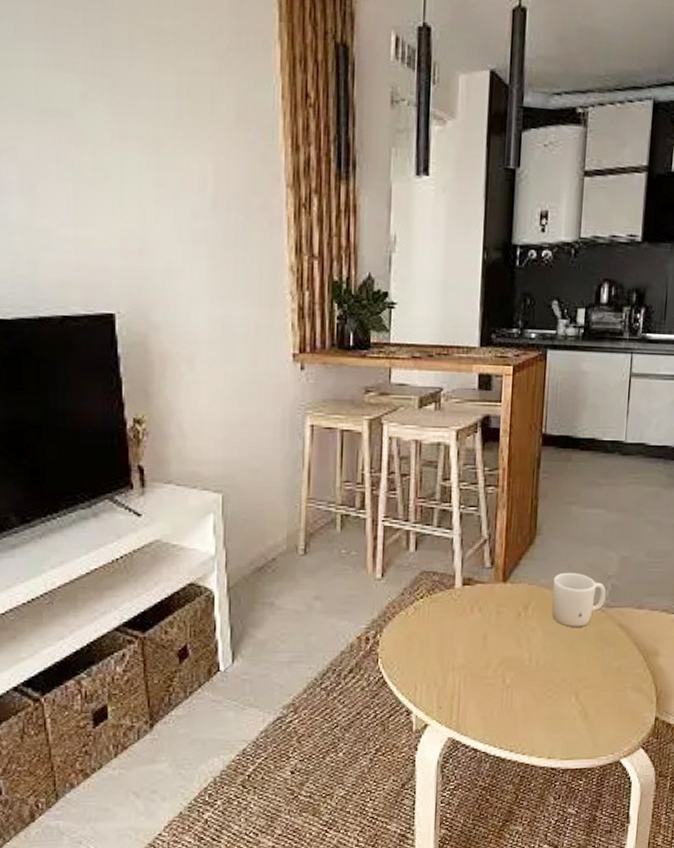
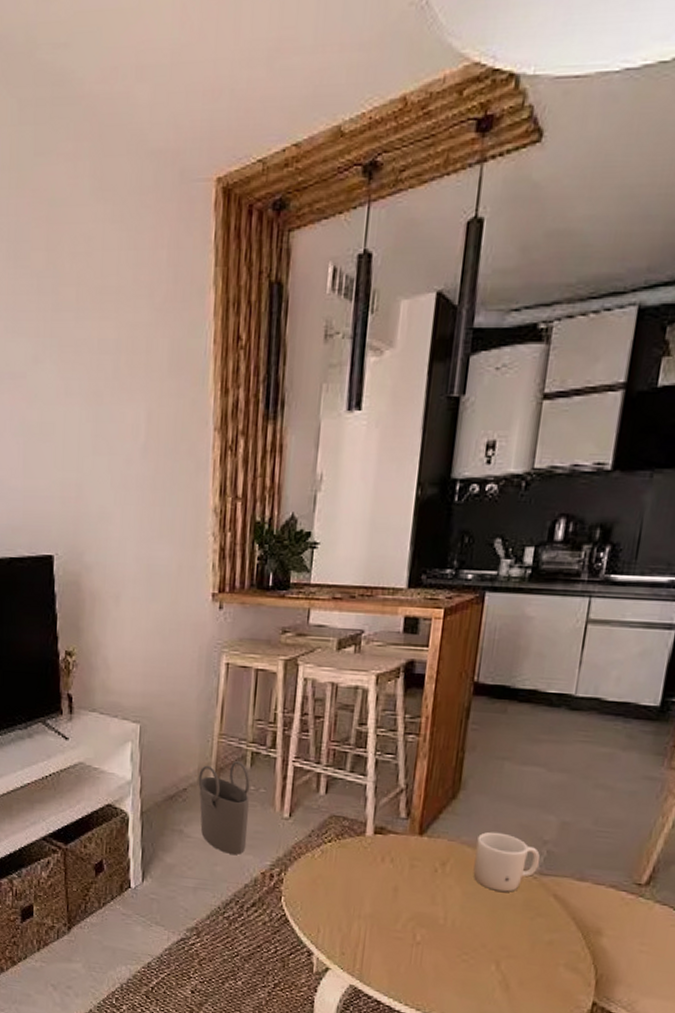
shopping bag: none [288,525,342,622] -> present [198,761,250,855]

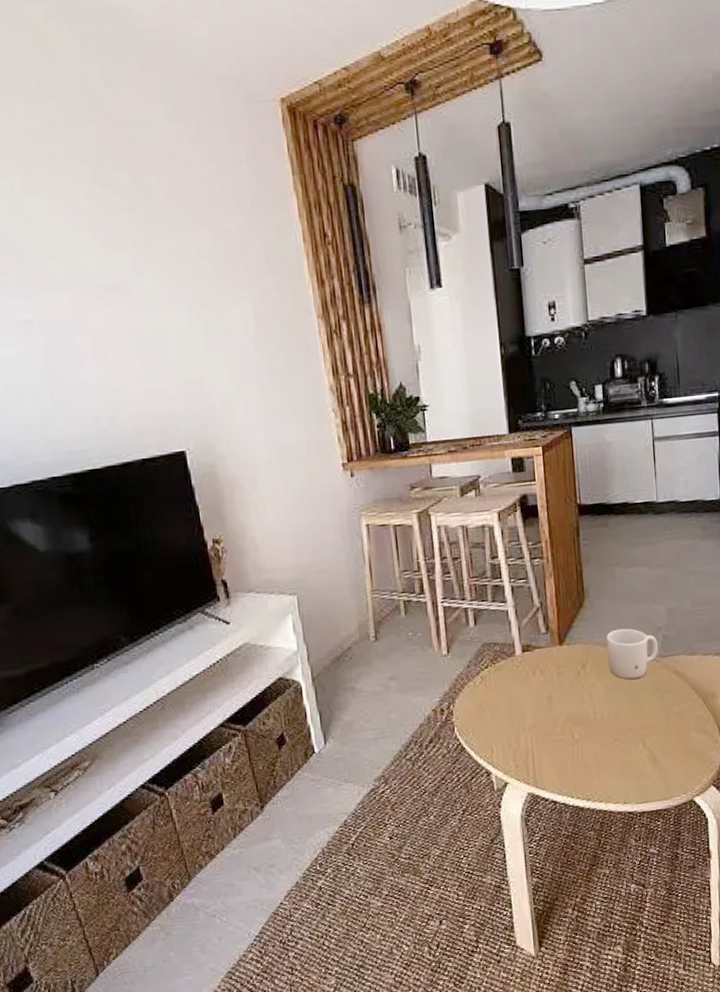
shopping bag: present [198,761,250,855] -> none [359,612,415,700]

